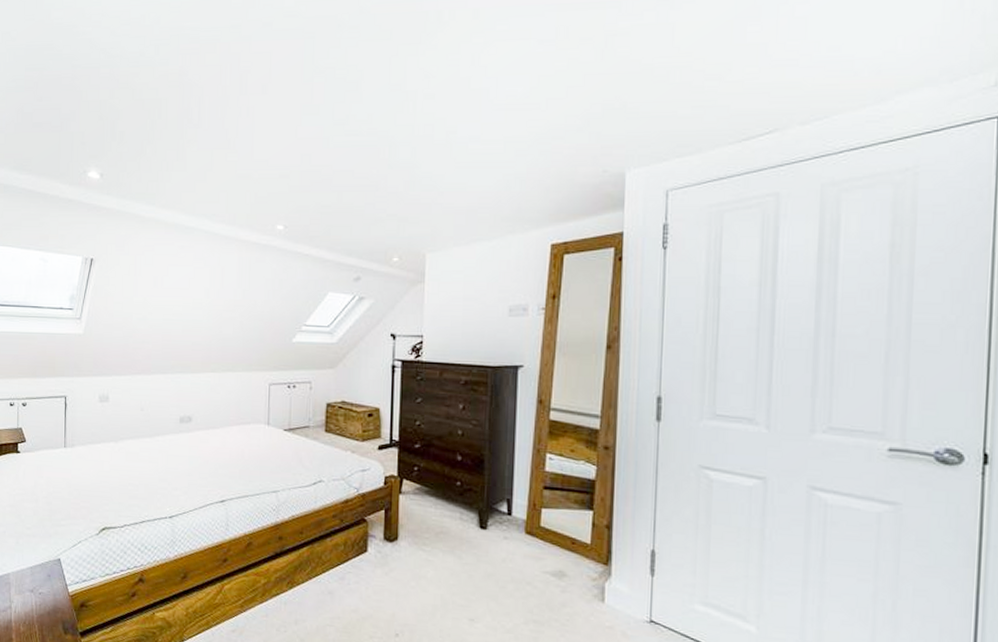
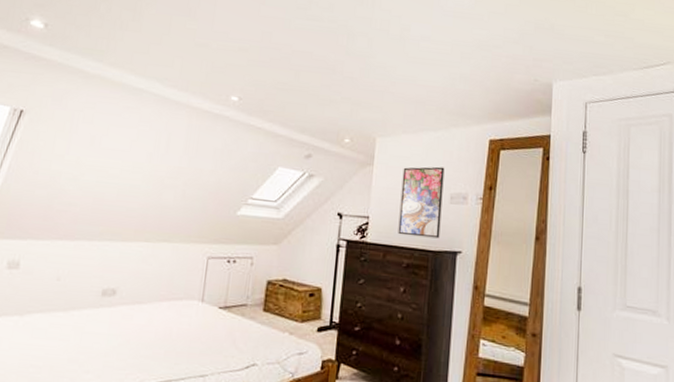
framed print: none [454,278,502,354] -> present [398,166,445,239]

